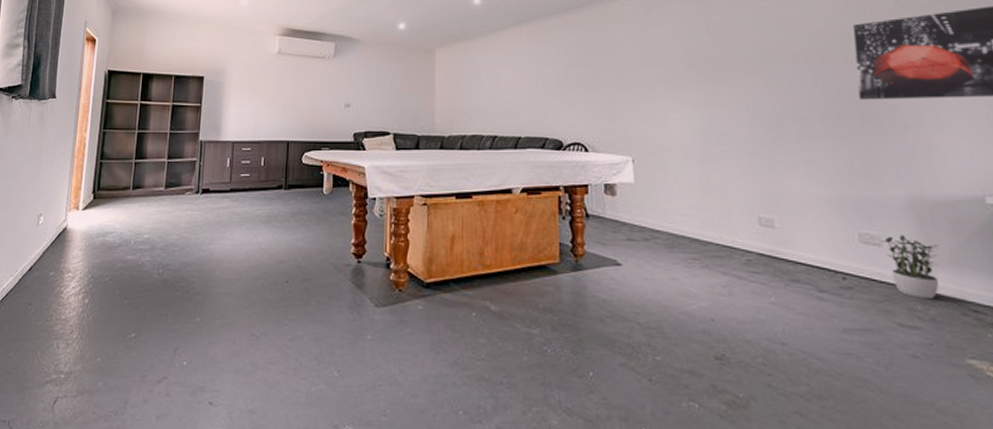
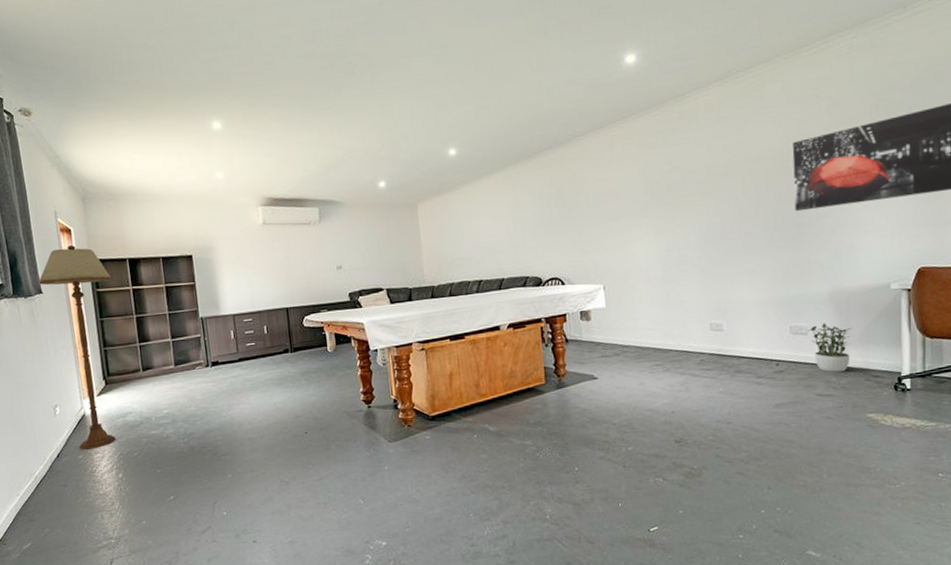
floor lamp: none [52,54,125,267] -> present [37,244,116,450]

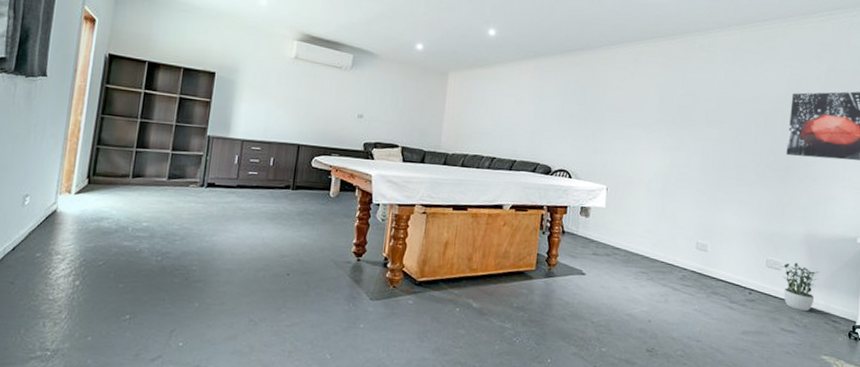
floor lamp: present [37,244,116,450] -> none [39,34,127,249]

